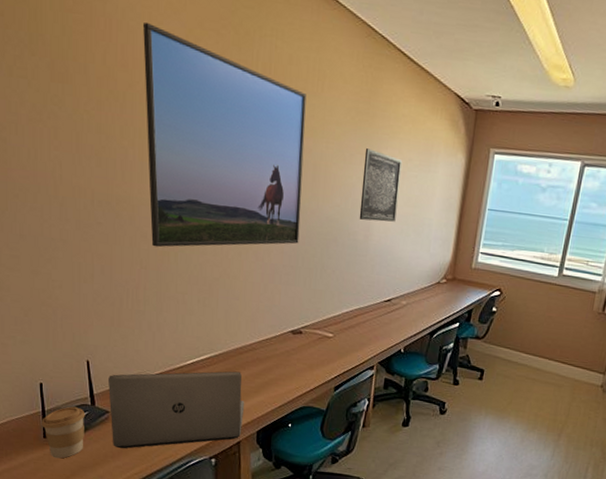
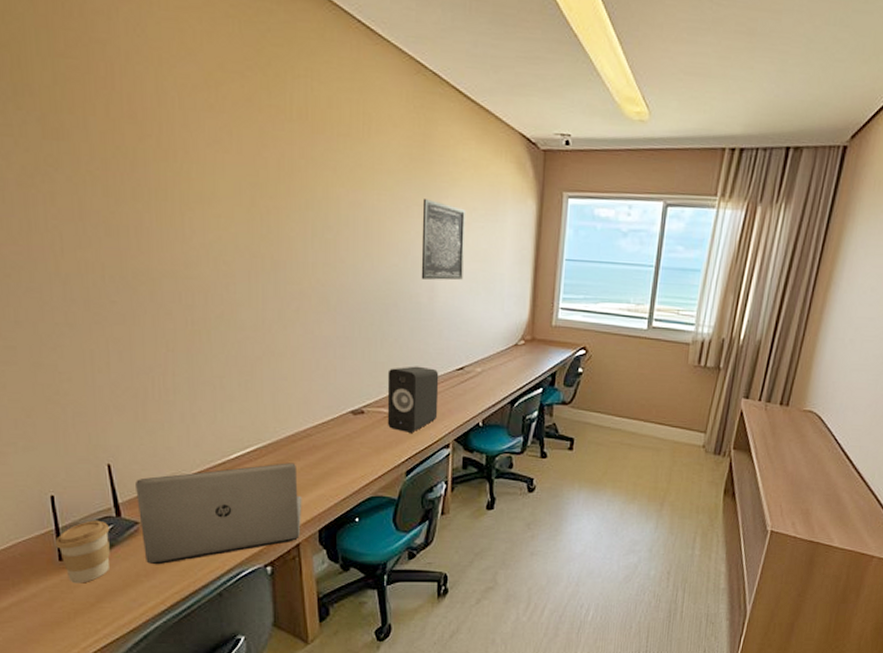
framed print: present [143,22,307,247] -> none [152,65,354,326]
speaker: none [321,295,369,354] -> present [387,366,439,433]

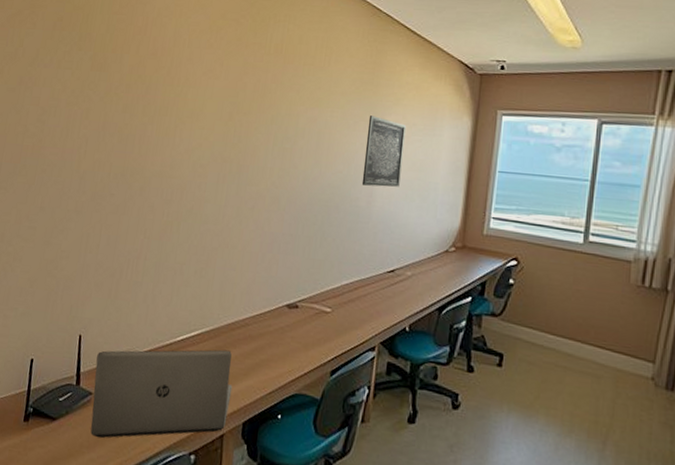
coffee cup: present [56,520,110,584] -> none [24,386,69,447]
speaker: present [387,366,439,433] -> none [318,265,371,332]

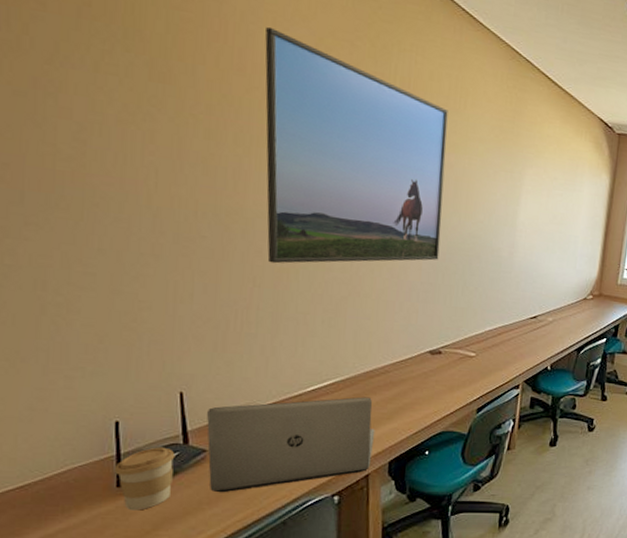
coffee cup: none [24,386,69,447] -> present [115,447,175,511]
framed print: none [157,17,314,217] -> present [265,26,448,264]
wall art: present [361,115,407,187] -> none [503,166,548,239]

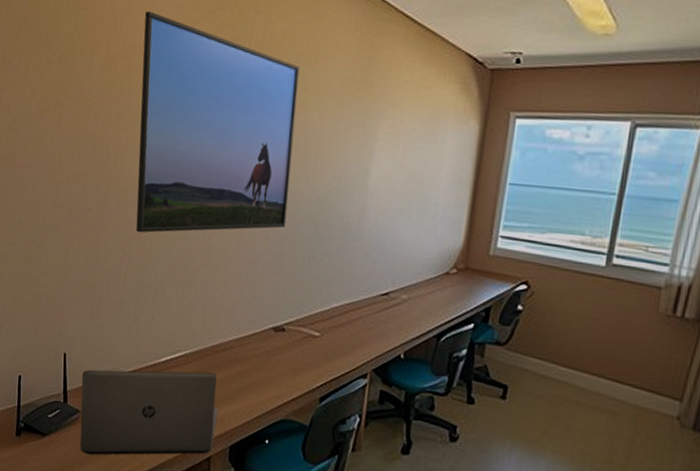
coffee cup: present [115,447,175,511] -> none [16,402,57,461]

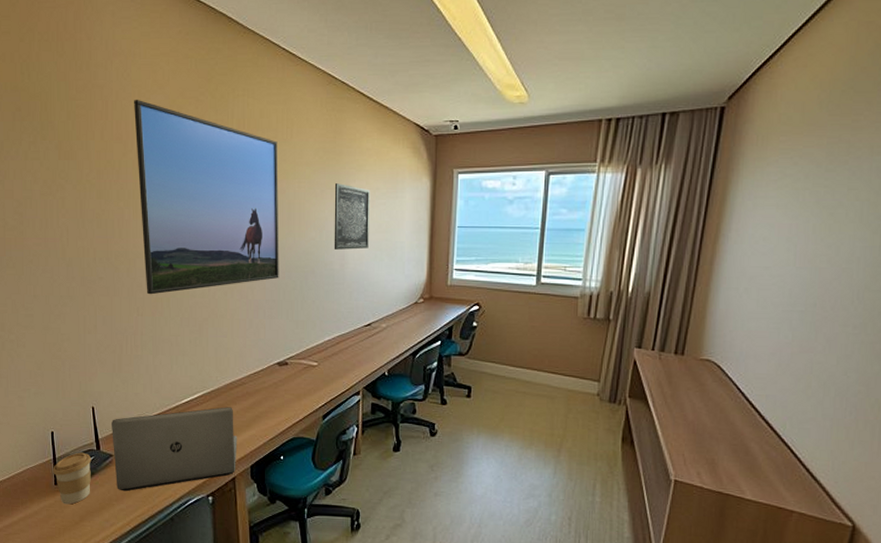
coffee cup: none [16,402,57,461] -> present [53,452,92,505]
wall art: none [353,120,405,202] -> present [334,183,371,250]

